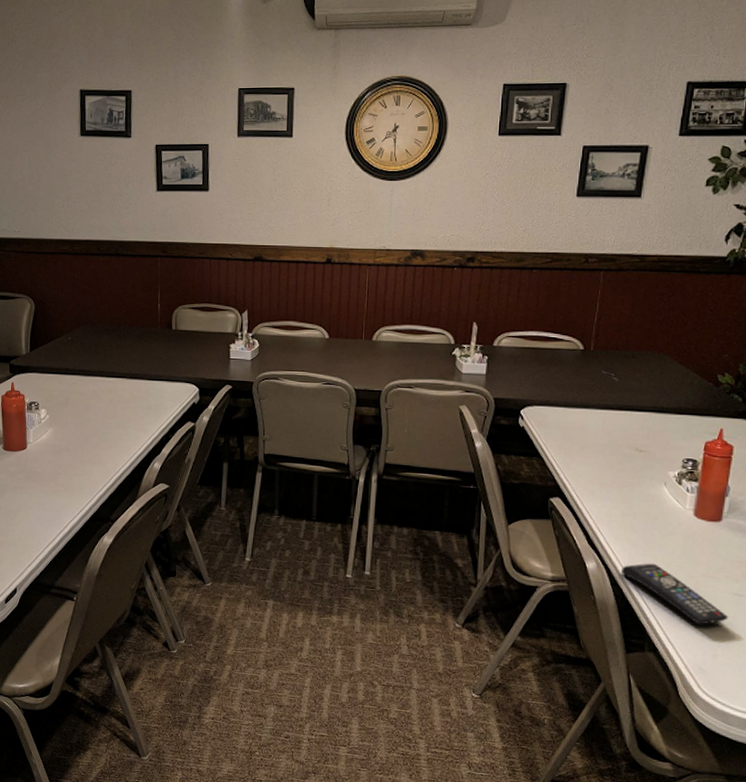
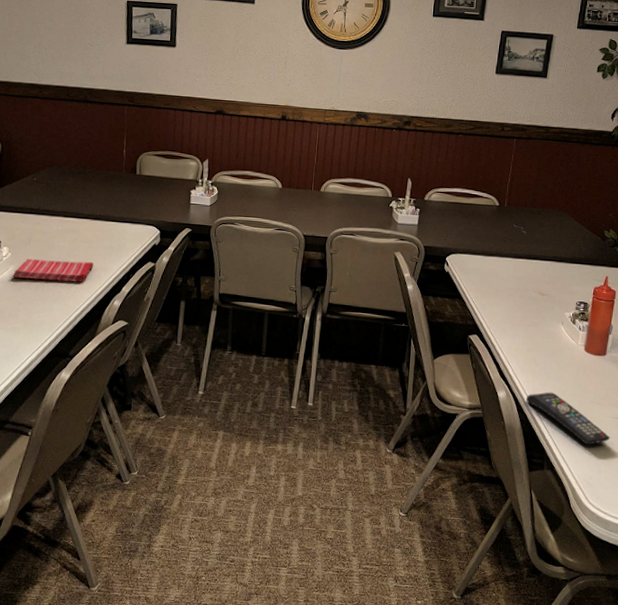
dish towel: none [51,420,132,444] -> present [12,258,94,283]

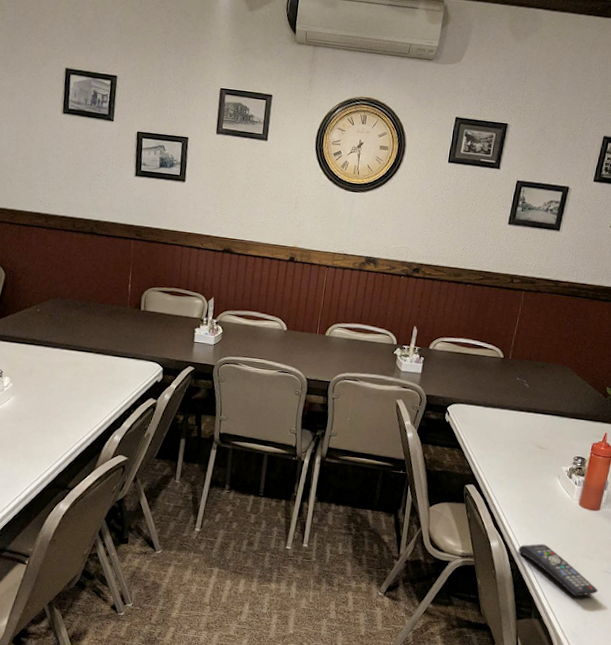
dish towel: present [12,258,94,283] -> none [13,389,95,416]

